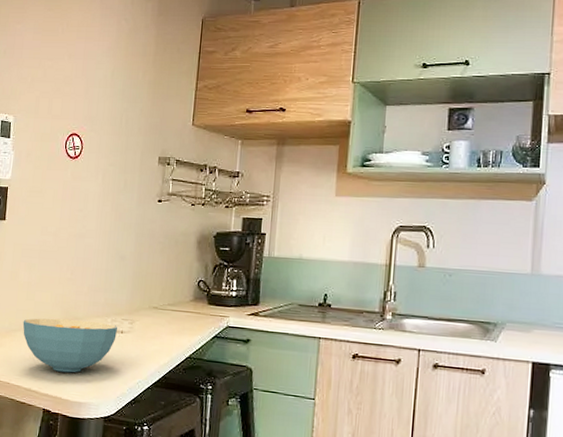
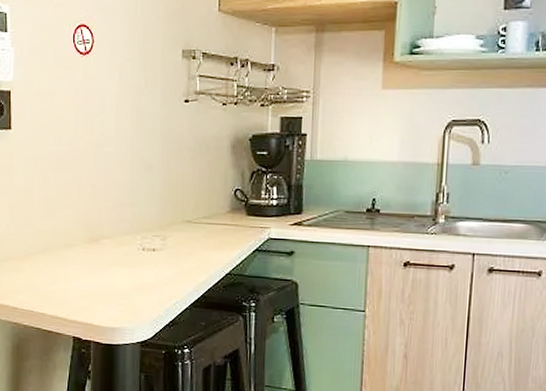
cereal bowl: present [23,318,118,373] -> none [42,238,149,297]

